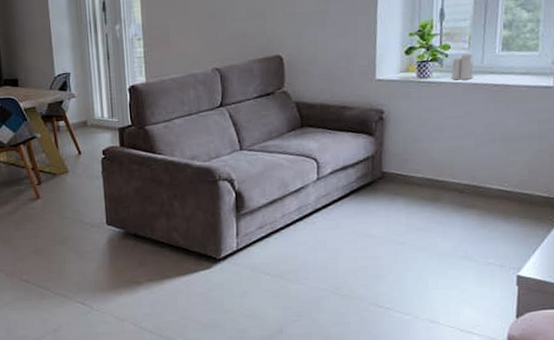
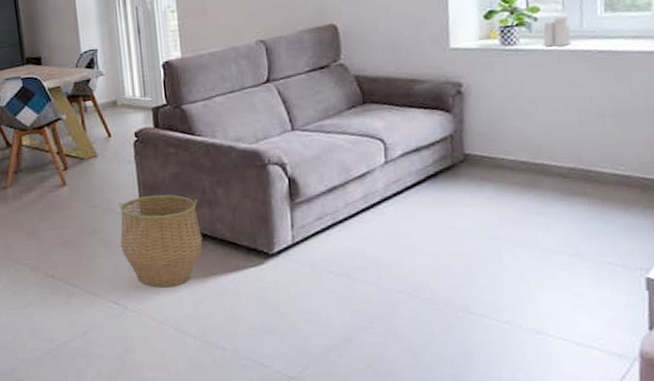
basket: none [87,207,160,290] -> present [118,194,203,288]

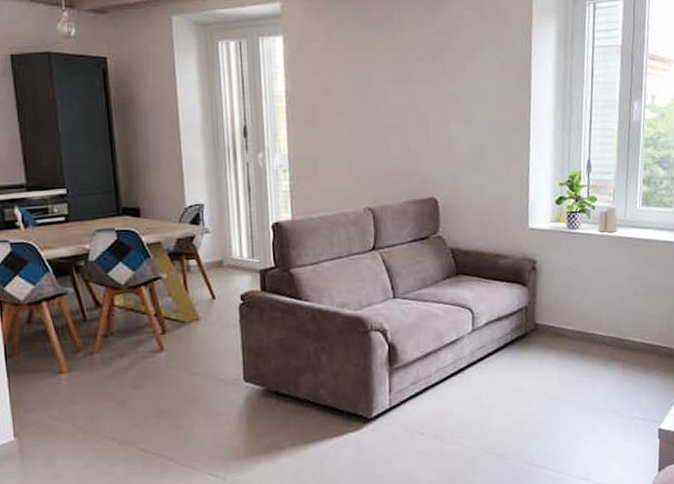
basket: present [118,194,203,288] -> none [220,360,306,457]

